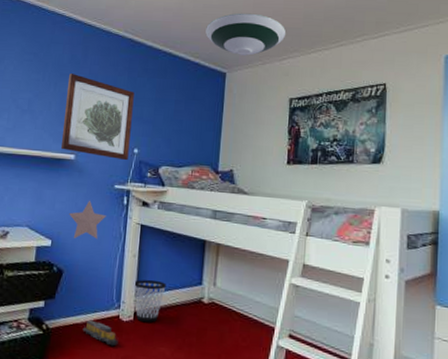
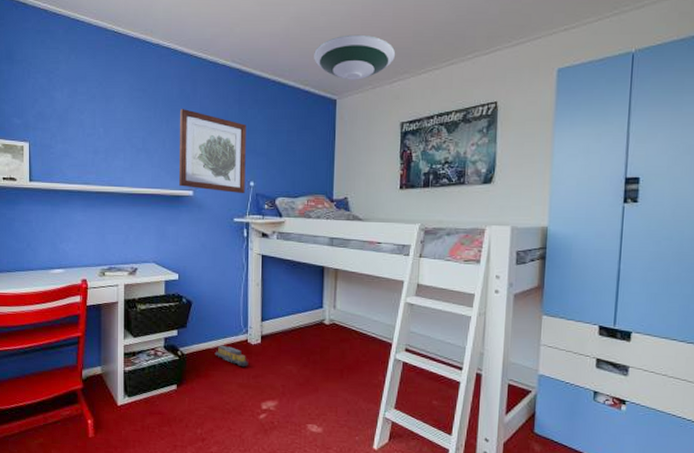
decorative star: present [69,200,106,239] -> none [193,234,228,271]
wastebasket: present [134,280,166,322] -> none [259,306,289,344]

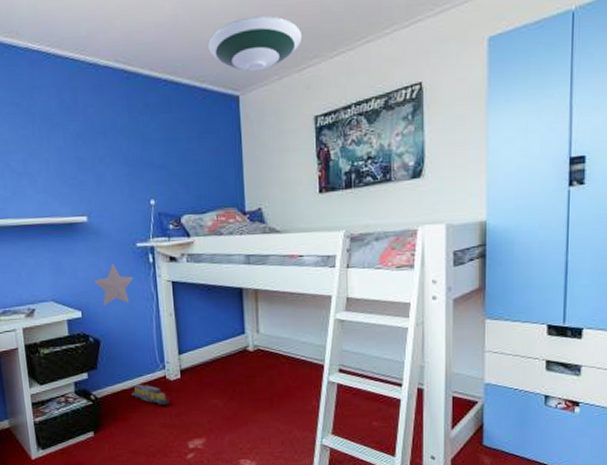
wall art: present [178,108,246,194] -> none [60,121,146,215]
decorative star: none [193,234,228,271] -> present [94,263,134,306]

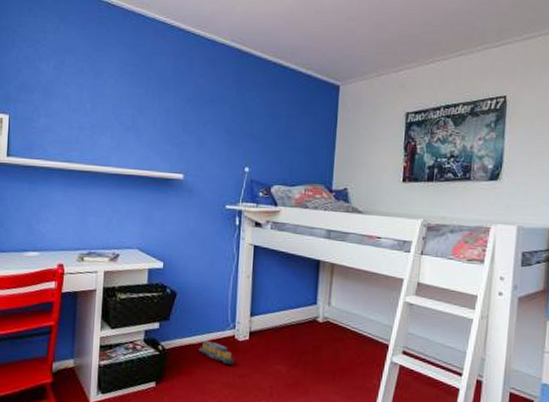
decorative star: present [94,263,134,306] -> none [180,221,218,260]
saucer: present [208,15,303,72] -> none [318,19,403,67]

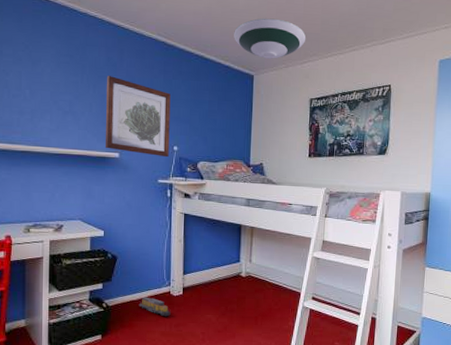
wall art: none [168,86,244,180] -> present [104,75,171,158]
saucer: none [318,19,403,67] -> present [234,18,306,59]

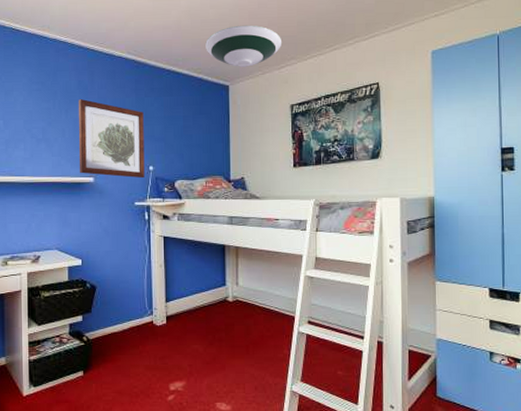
toy train: present [138,297,171,317] -> none [120,328,155,349]

